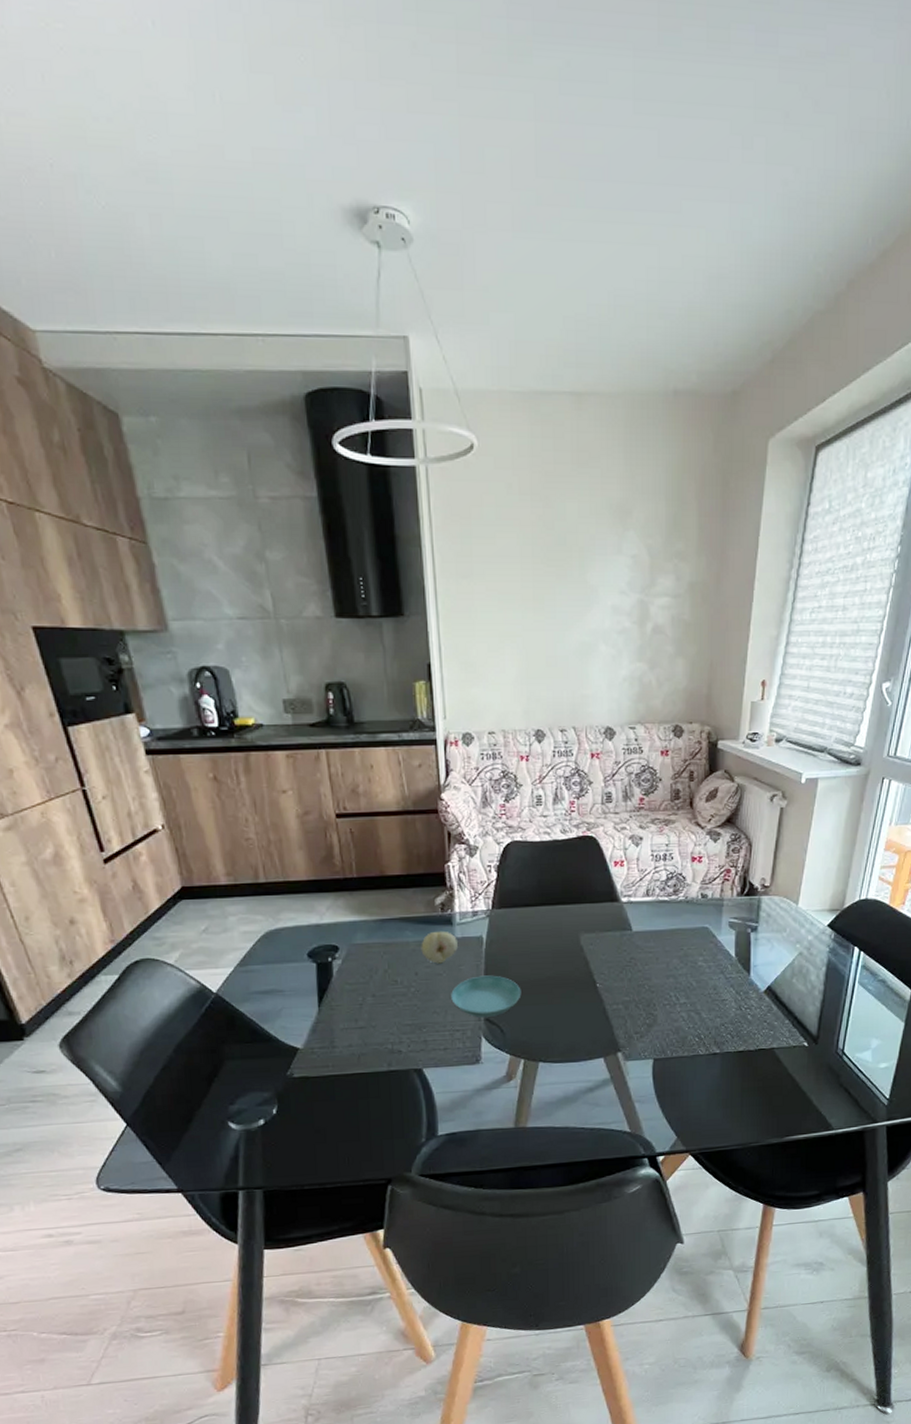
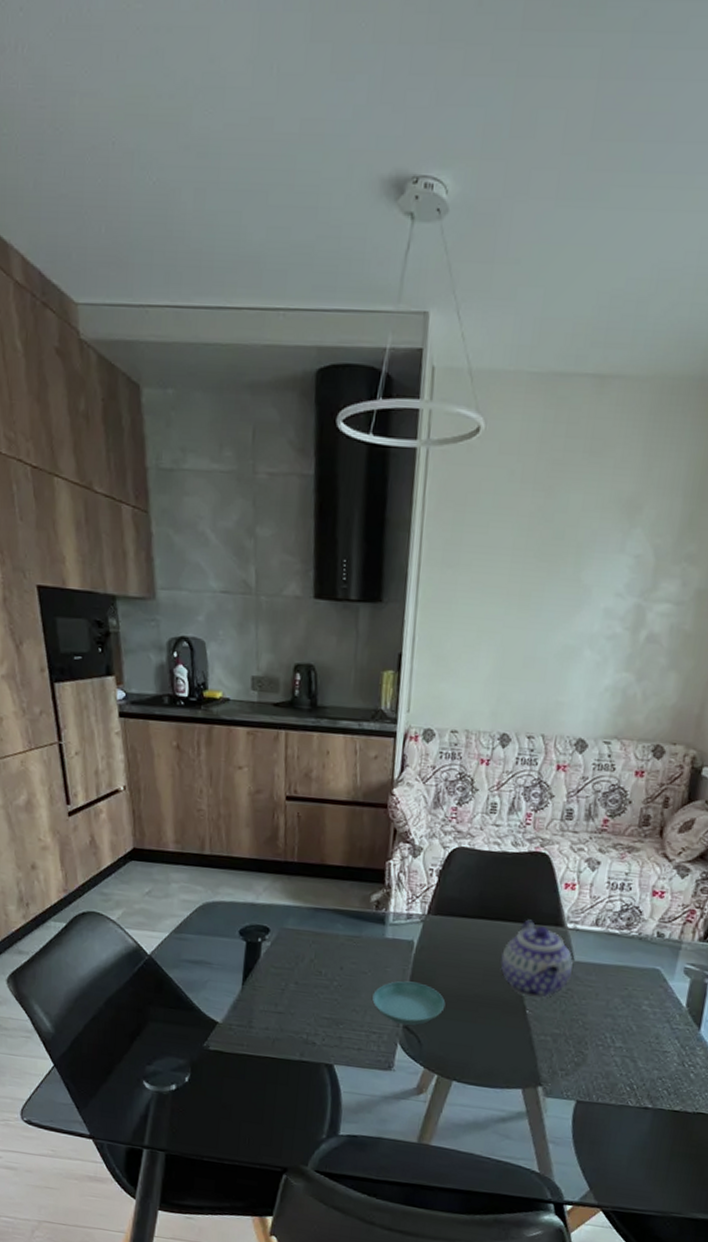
fruit: present [421,931,458,964] -> none [349,928,388,962]
teapot: none [567,899,632,972] -> present [500,919,573,999]

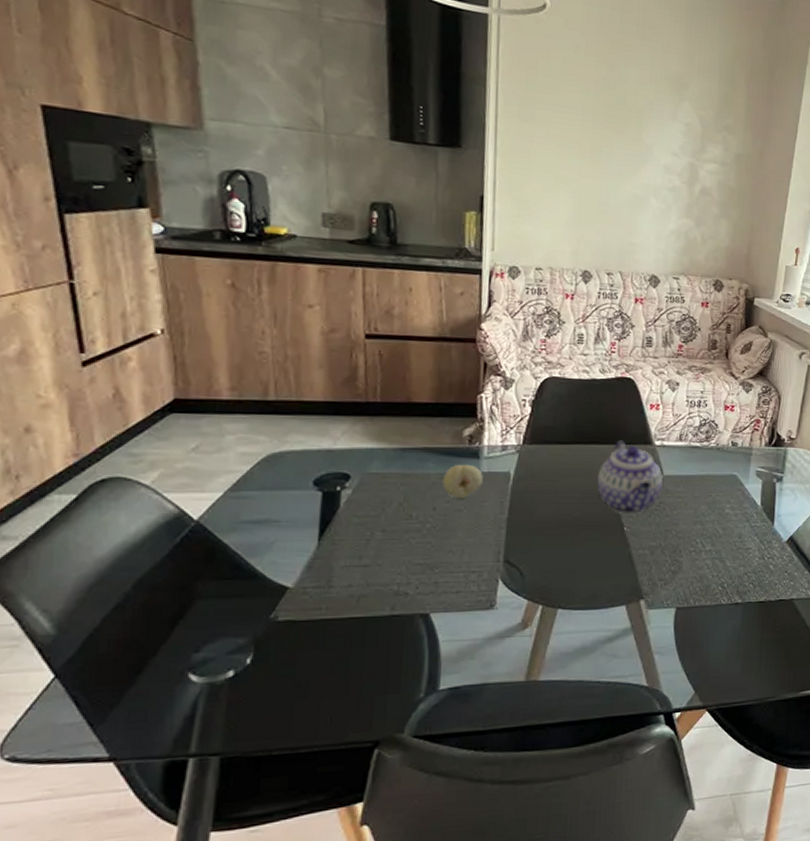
fruit: none [349,928,388,962] -> present [442,464,483,499]
saucer: present [372,981,446,1026] -> none [470,514,546,558]

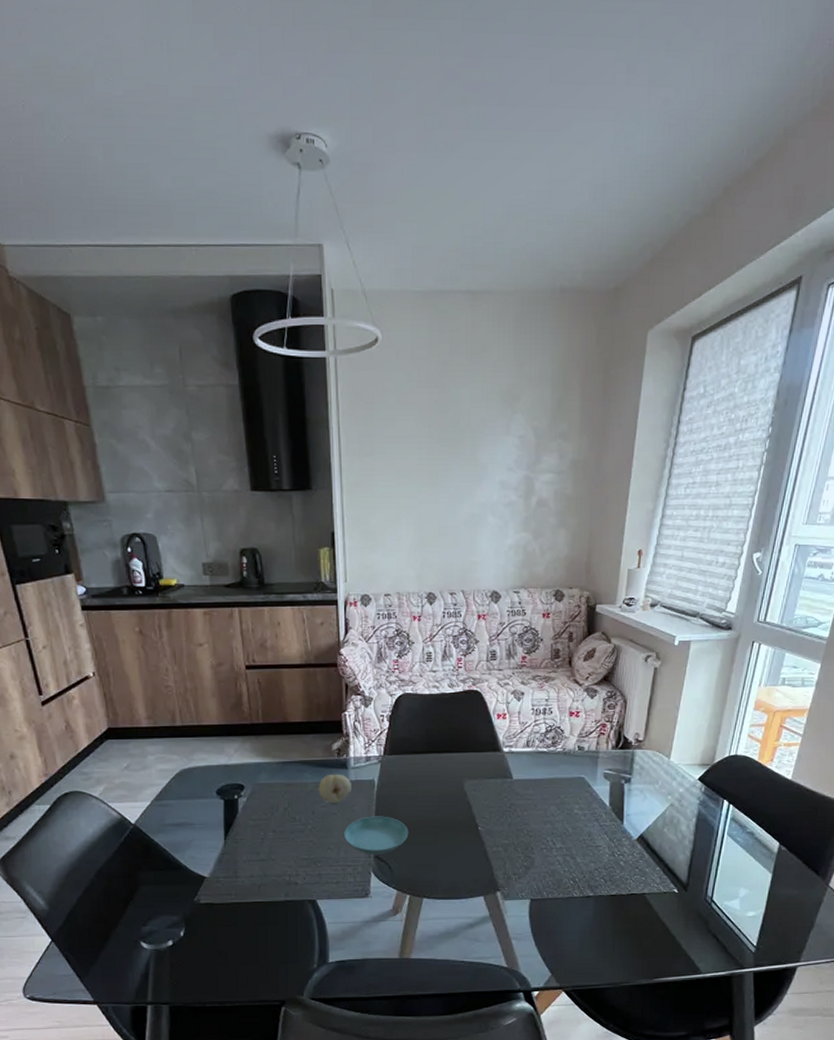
saucer: none [470,514,546,558] -> present [344,816,409,854]
teapot: present [597,440,663,515] -> none [452,749,512,816]

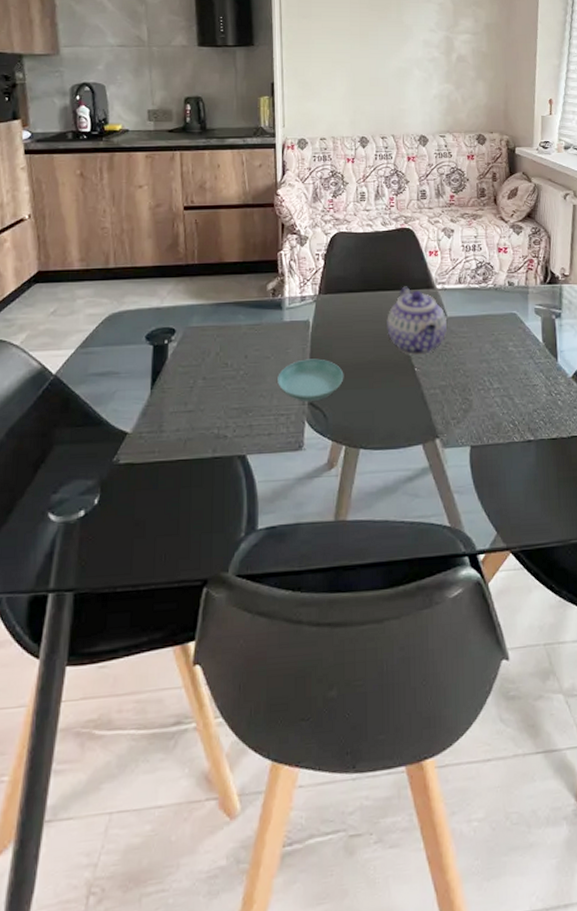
fruit: present [318,774,351,804] -> none [252,315,286,347]
teapot: none [452,749,512,816] -> present [387,286,447,356]

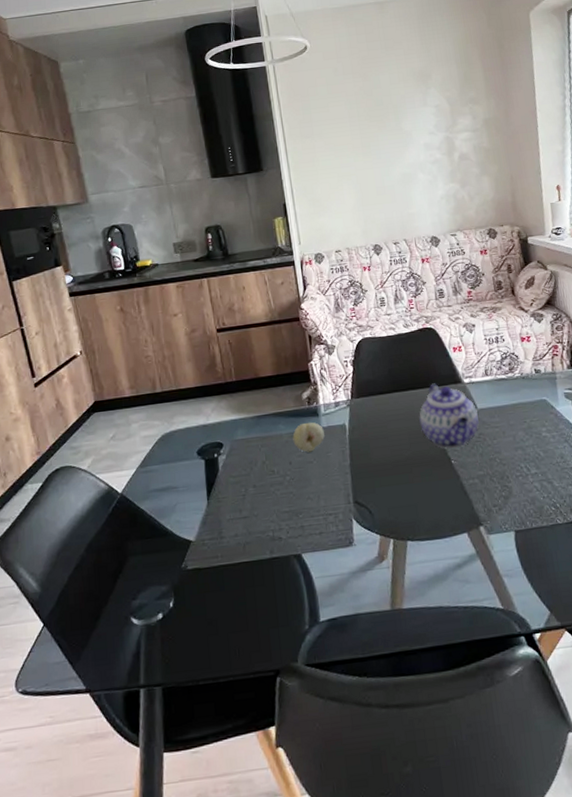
fruit: none [252,315,286,347] -> present [292,422,325,453]
saucer: present [278,358,344,401] -> none [322,459,385,501]

